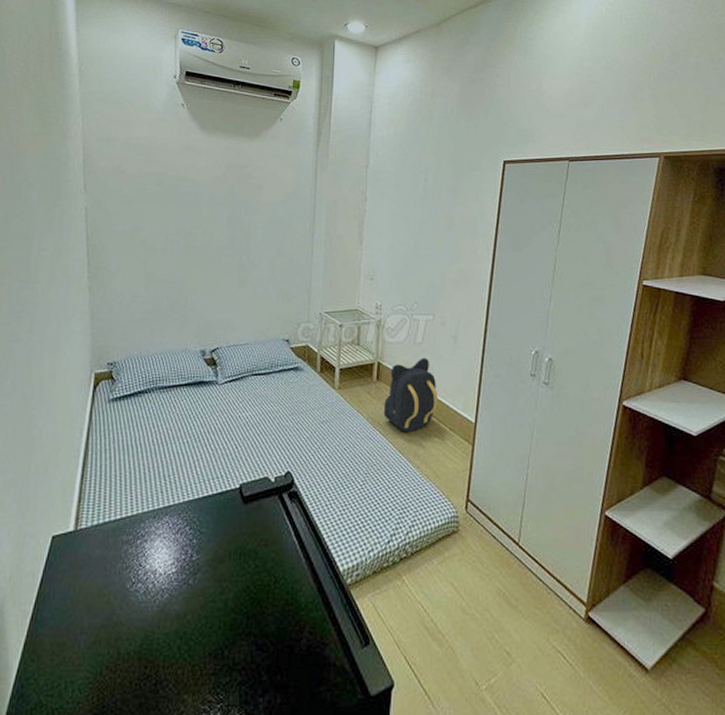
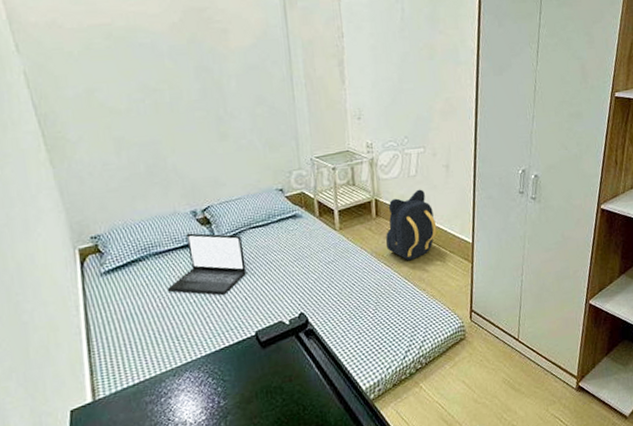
laptop: none [164,372,243,439] -> present [167,233,247,295]

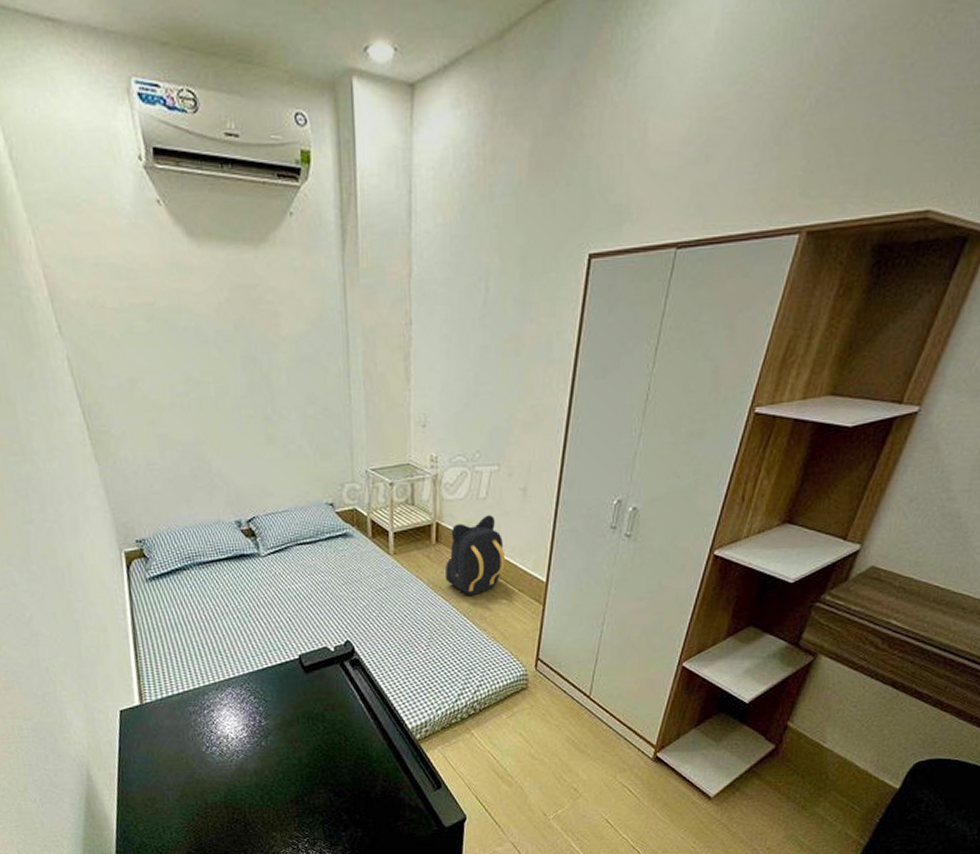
laptop: present [167,233,247,295] -> none [211,545,291,613]

